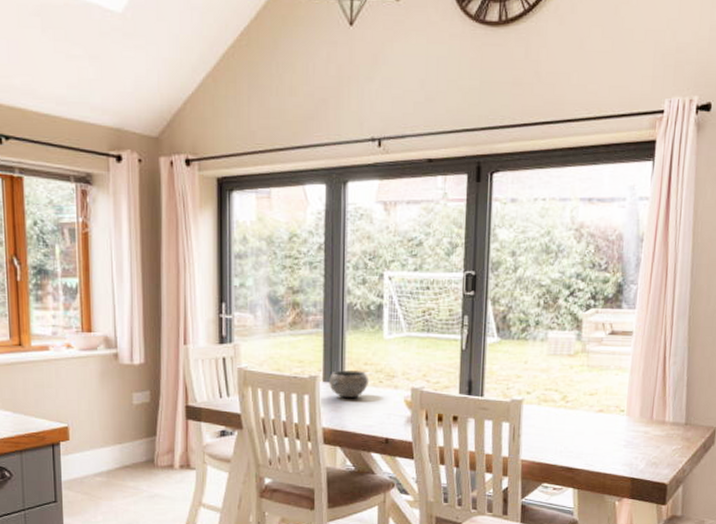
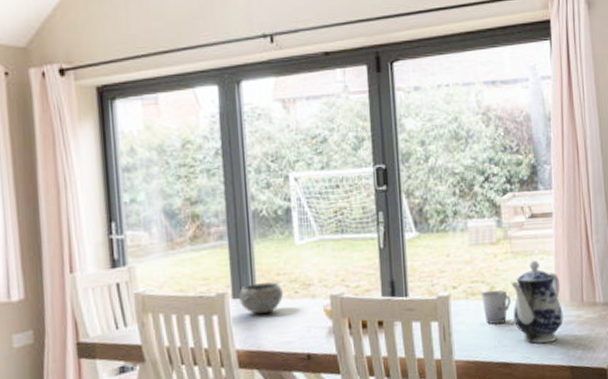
cup: none [553,399,581,430] -> present [481,290,511,324]
teapot: none [582,376,631,453] -> present [511,260,563,344]

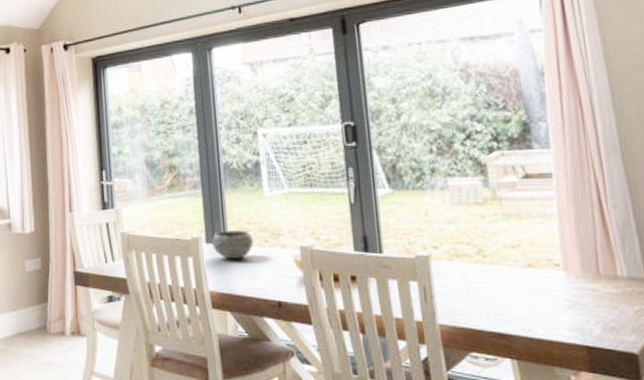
cup: present [481,290,511,324] -> none [467,253,504,289]
teapot: present [511,260,563,344] -> none [503,224,574,316]

